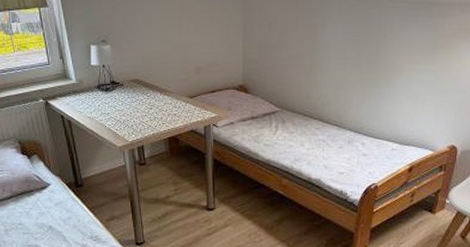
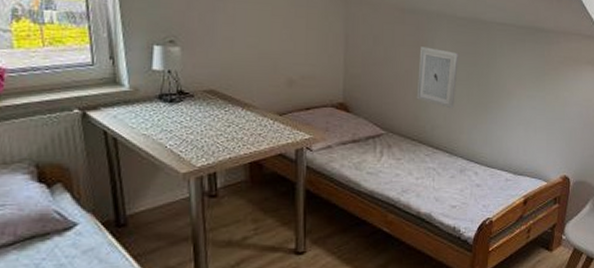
wall art: none [308,29,350,86] -> present [416,46,459,109]

